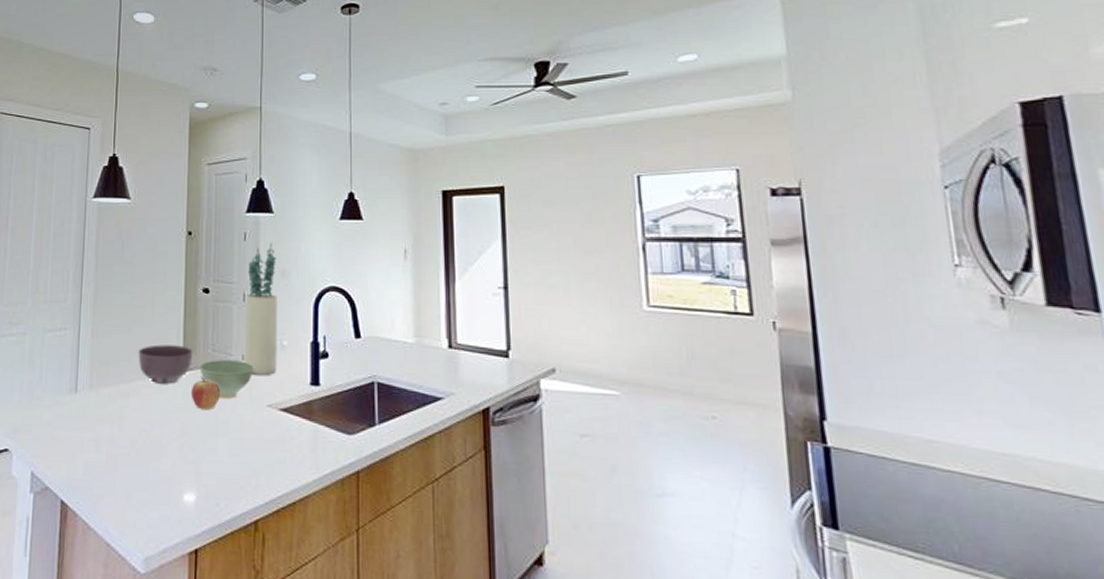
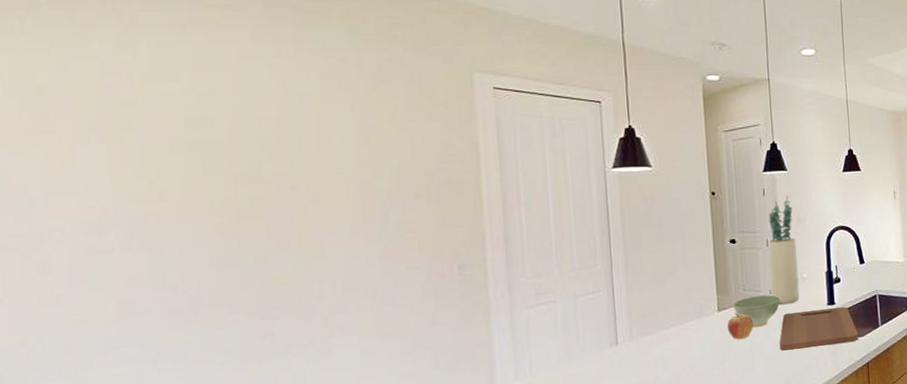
bowl: present [138,344,193,384] -> none [674,290,726,325]
cutting board: none [248,386,347,439] -> present [779,307,858,351]

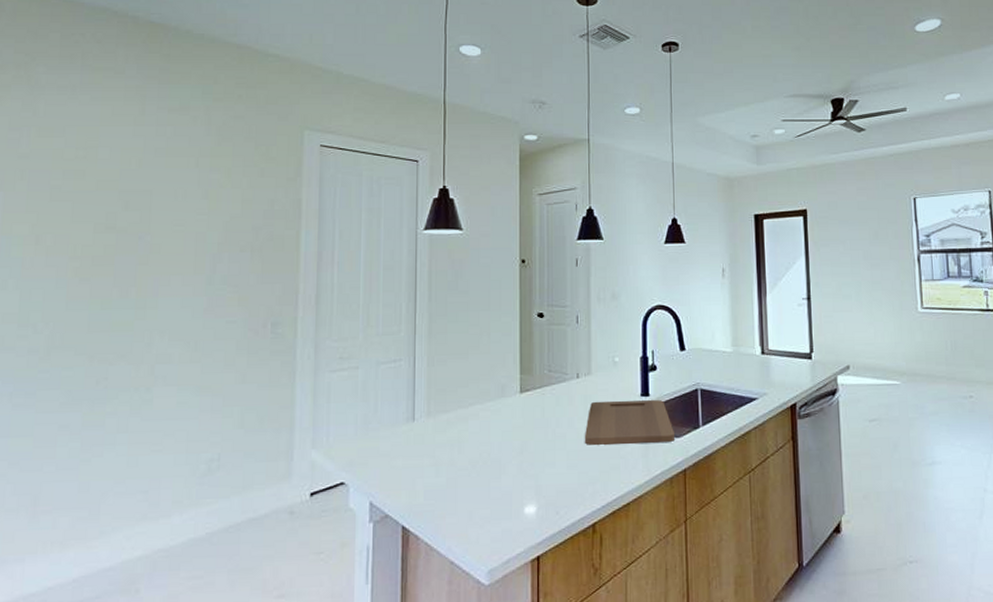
fruit: present [727,313,754,339] -> none [528,396,558,426]
bowl: present [733,295,781,327] -> none [536,379,589,415]
vase: present [768,196,800,304] -> none [578,268,610,391]

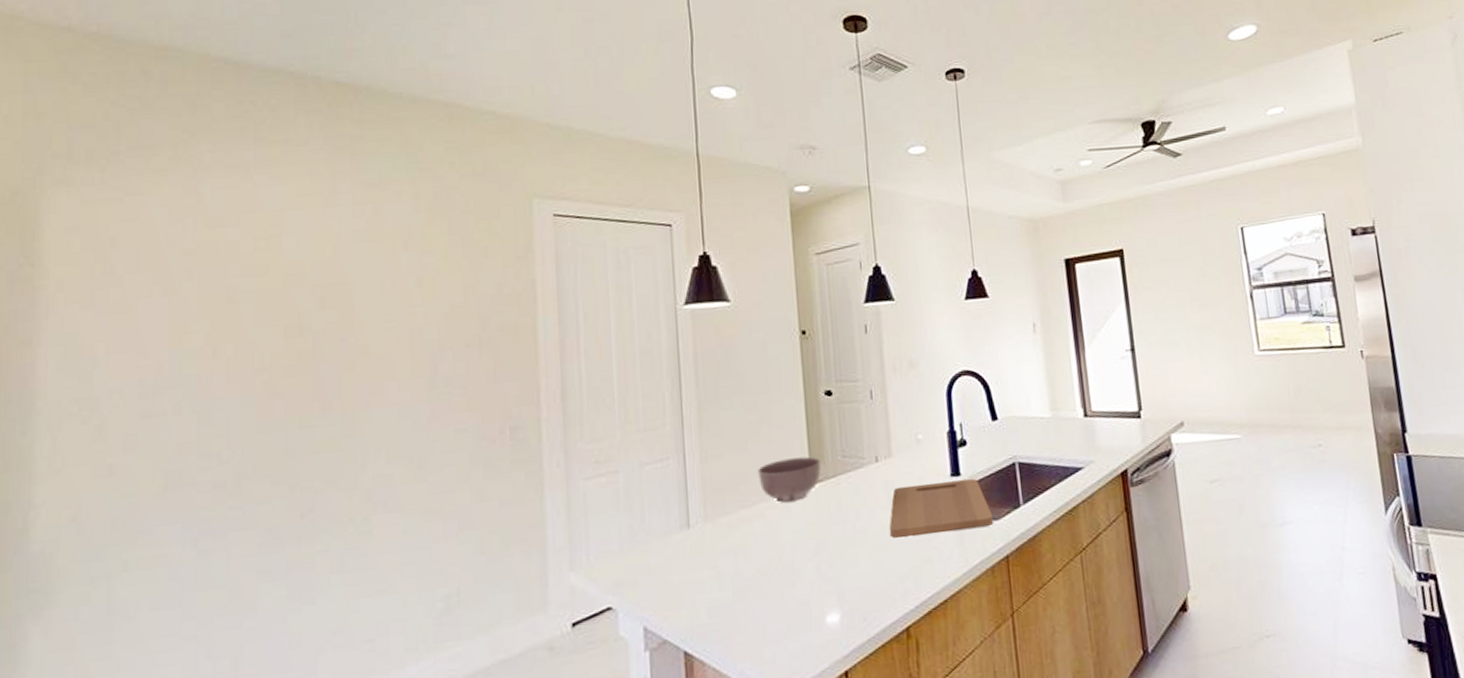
bowl: none [475,368,530,406] -> present [758,456,821,503]

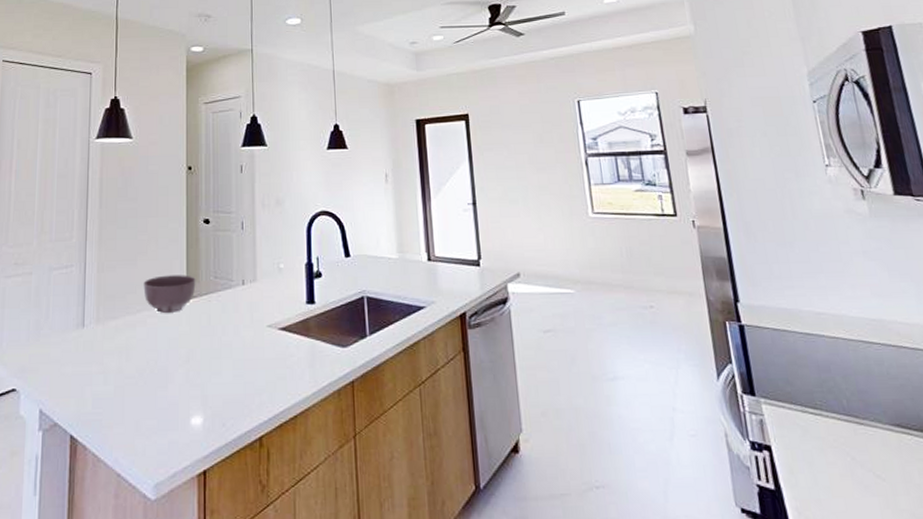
cutting board: present [889,479,993,538] -> none [250,308,341,354]

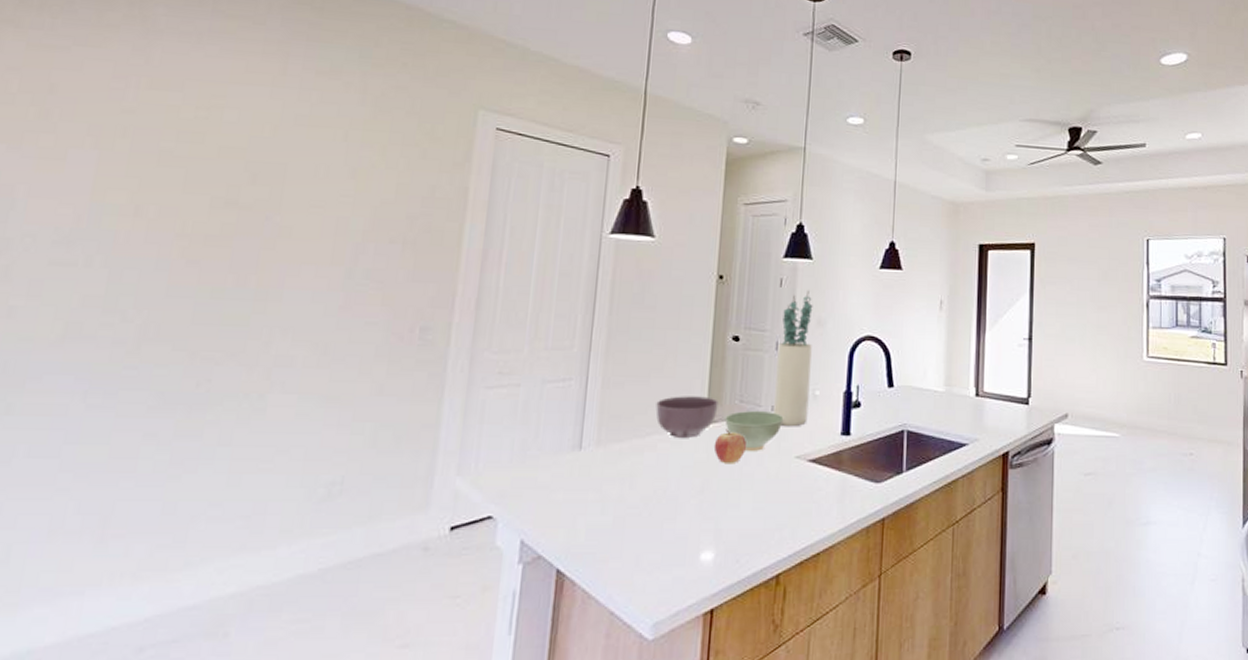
fruit: none [195,303,224,334] -> present [713,429,748,463]
bowl: none [203,285,254,322] -> present [725,411,784,451]
vase: none [243,174,275,298] -> present [774,290,813,426]

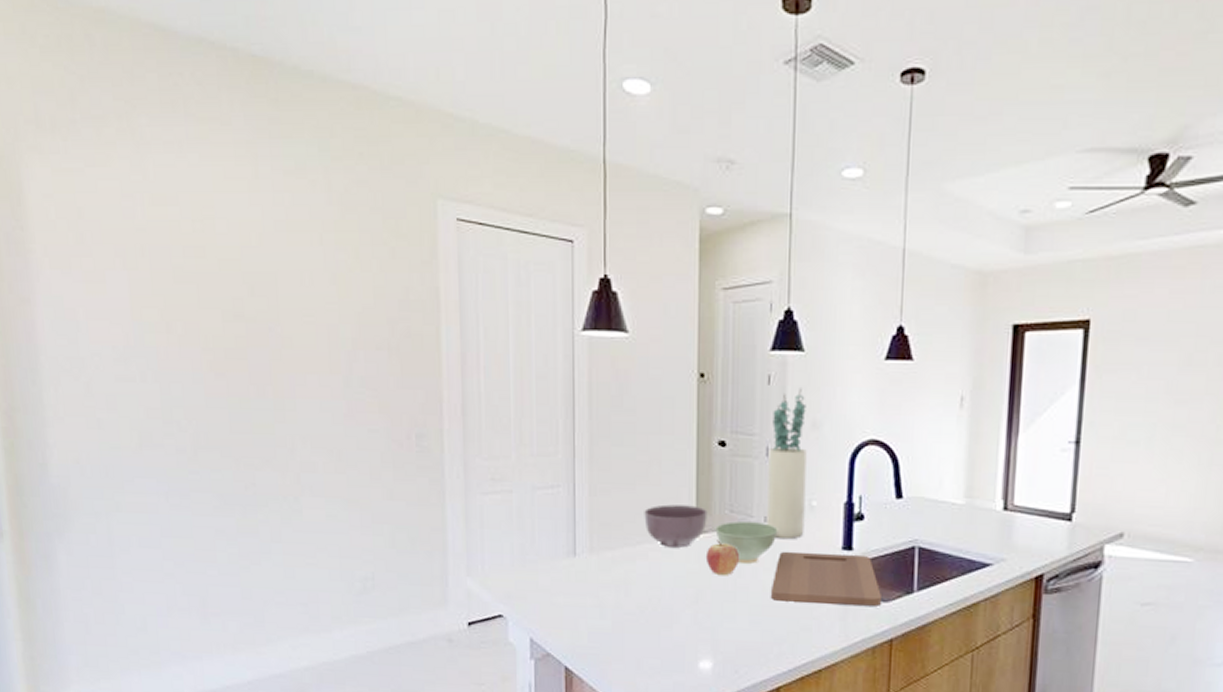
cutting board: none [774,438,875,487] -> present [770,551,881,606]

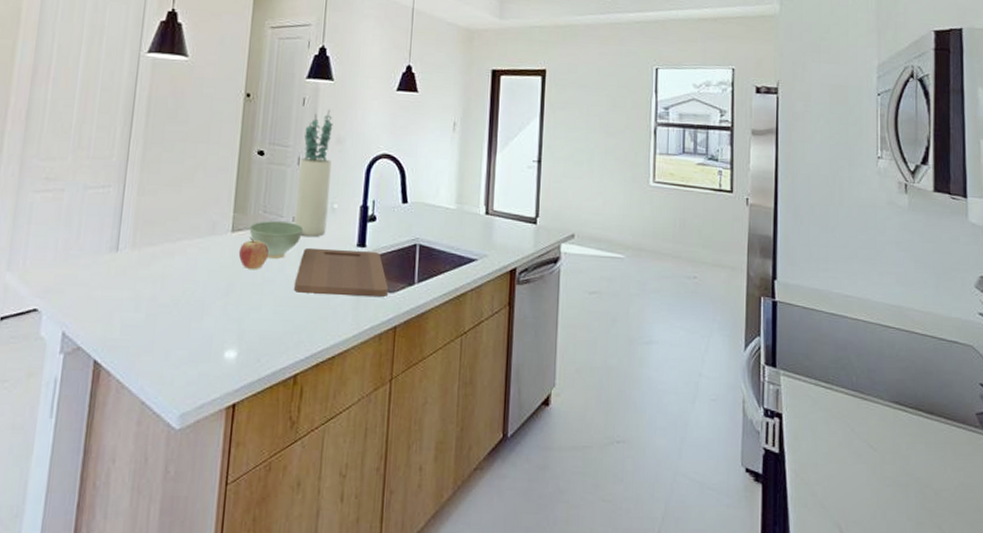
bowl: present [644,504,707,548] -> none [186,205,244,244]

